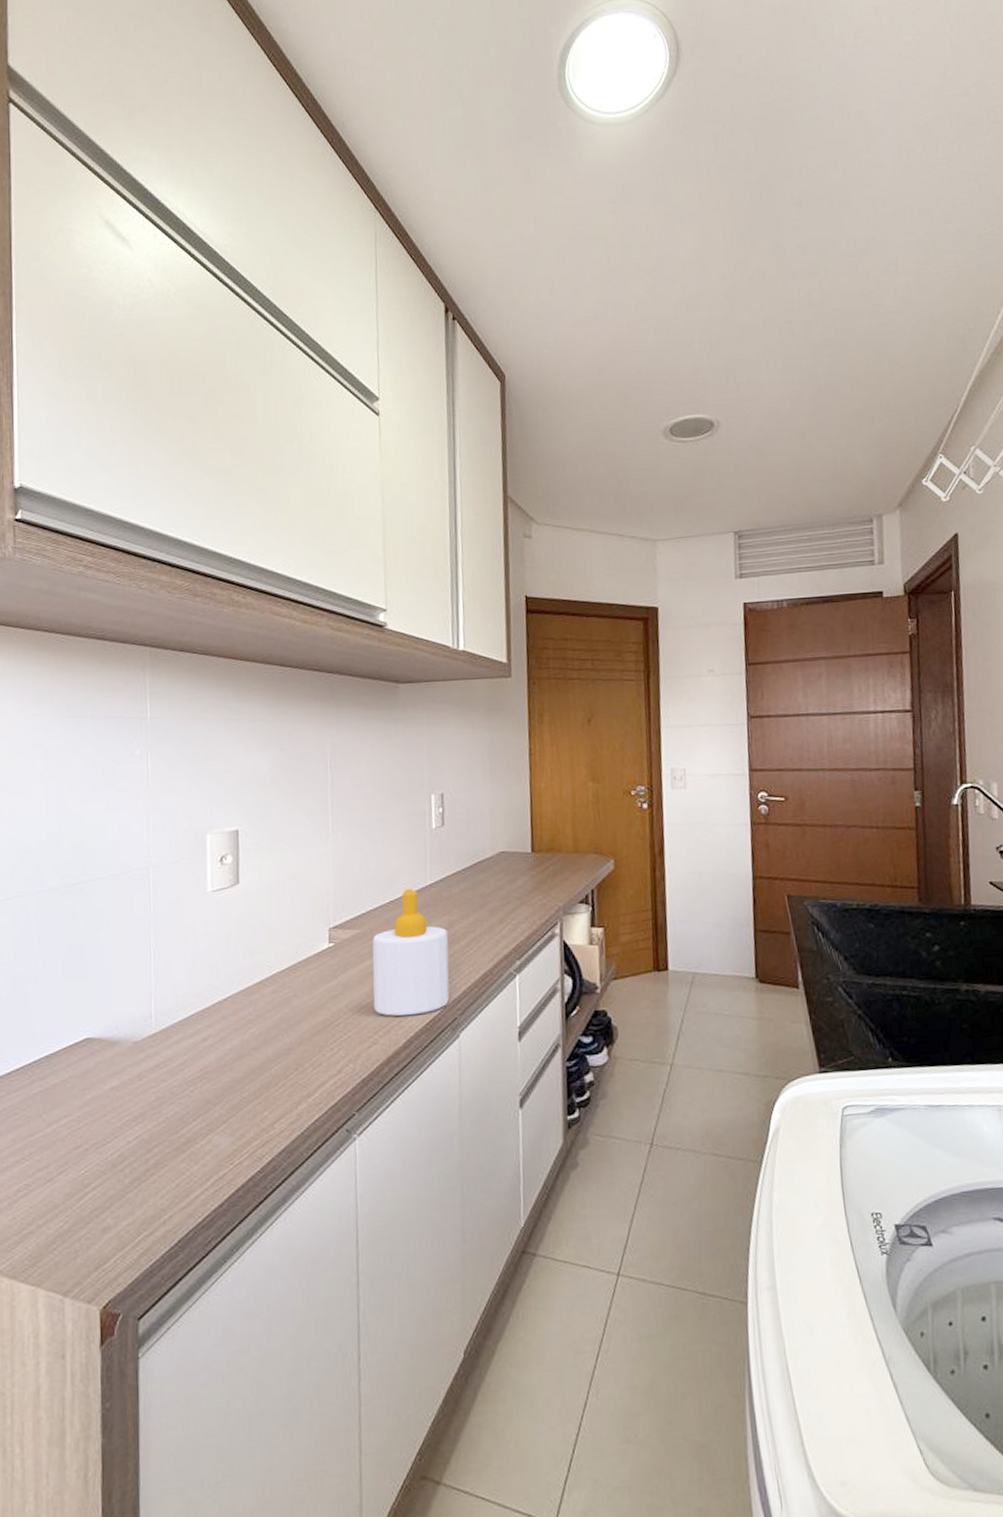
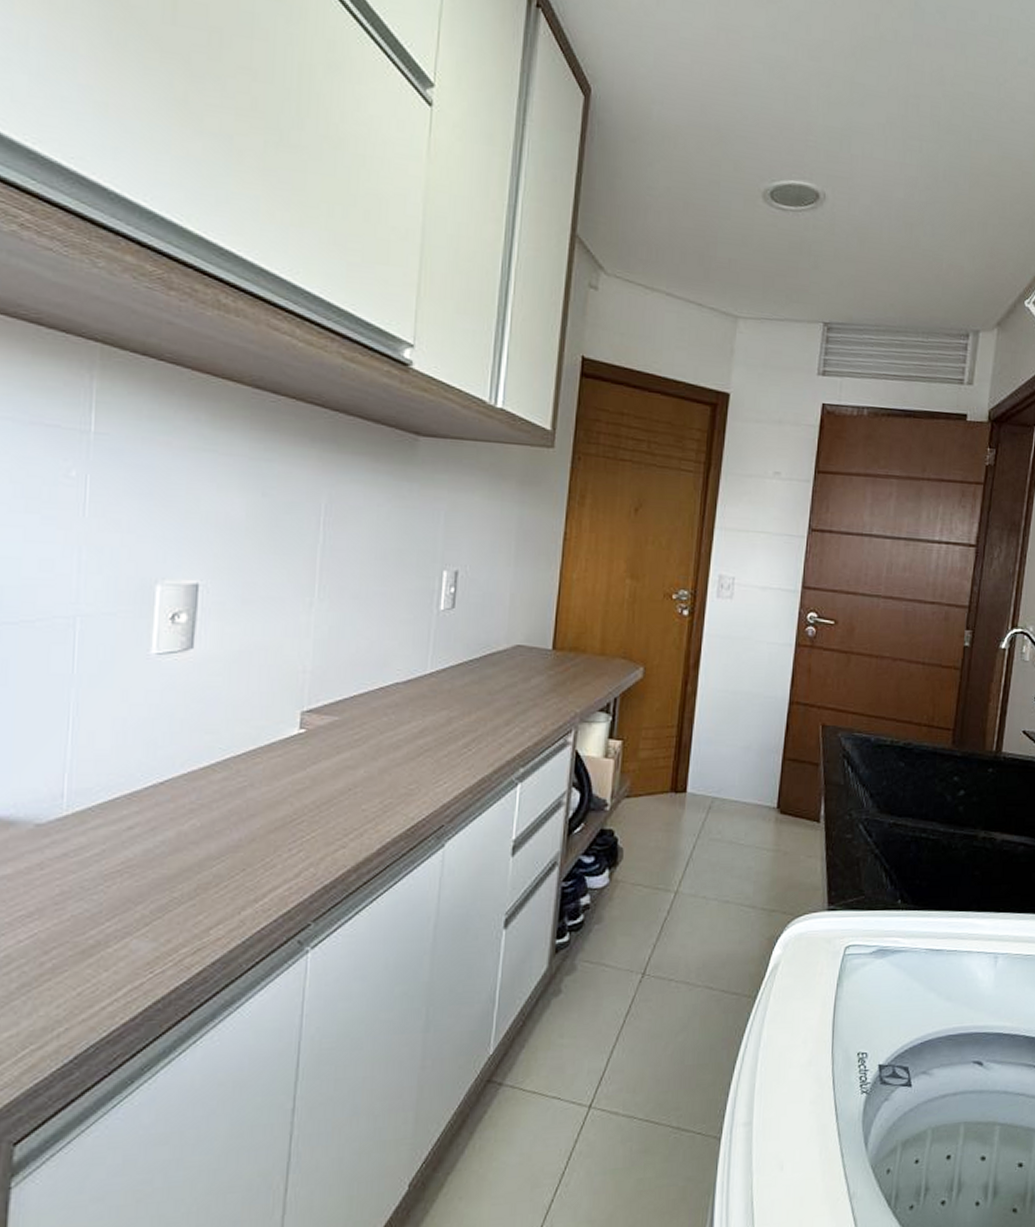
soap bottle: present [372,889,450,1016] -> none [346,676,445,819]

